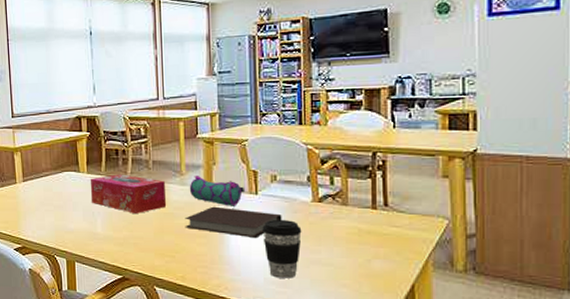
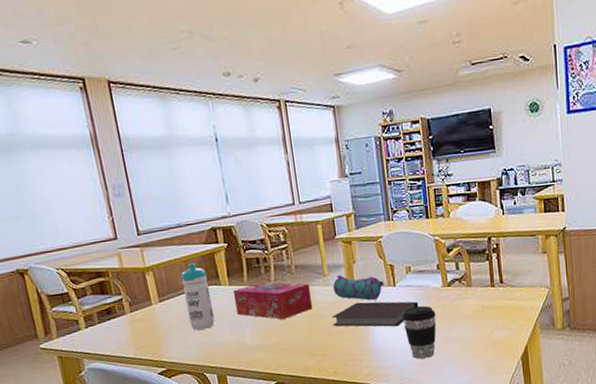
water bottle: none [44,148,70,213] -> present [180,263,215,330]

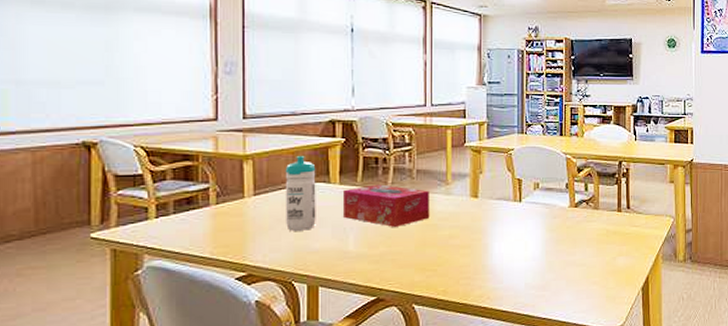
notebook: present [331,301,419,327] -> none [449,215,543,246]
pencil case: present [332,275,384,301] -> none [454,185,509,215]
coffee cup: present [402,306,437,359] -> none [525,225,560,282]

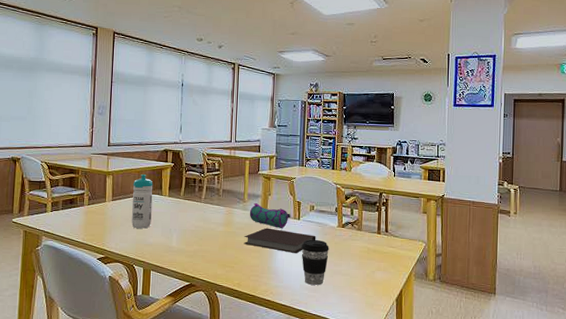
tissue box: present [342,184,430,227] -> none [170,198,231,231]
notebook: none [449,215,543,246] -> present [244,228,316,254]
pencil case: none [454,185,509,215] -> present [249,203,290,228]
coffee cup: none [525,225,560,282] -> present [301,239,329,285]

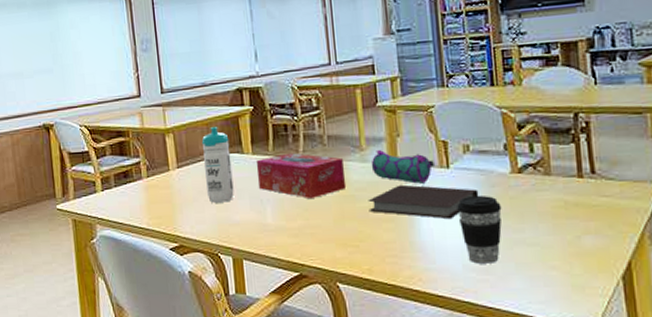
tissue box: none [170,198,231,231] -> present [255,153,347,198]

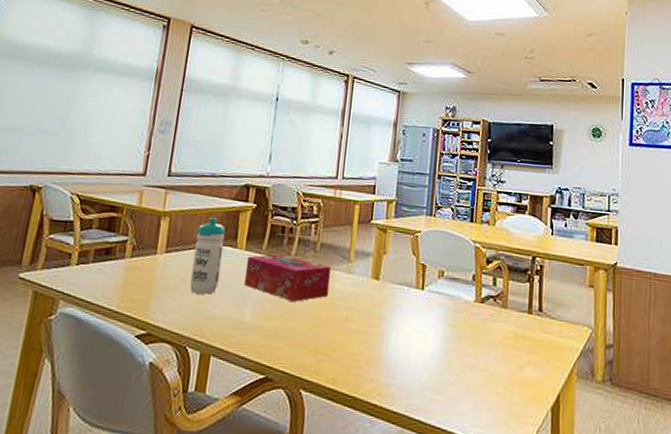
notebook: present [368,184,479,220] -> none [345,299,445,338]
pencil case: present [371,150,434,184] -> none [355,264,412,301]
coffee cup: present [457,195,502,264] -> none [424,318,462,385]

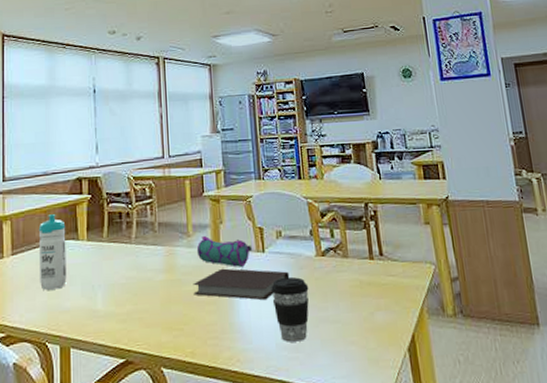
tissue box: present [245,254,331,302] -> none [90,239,174,283]
notebook: none [345,299,445,338] -> present [193,268,290,301]
pencil case: none [355,264,412,301] -> present [196,236,252,267]
coffee cup: none [424,318,462,385] -> present [271,276,309,342]

